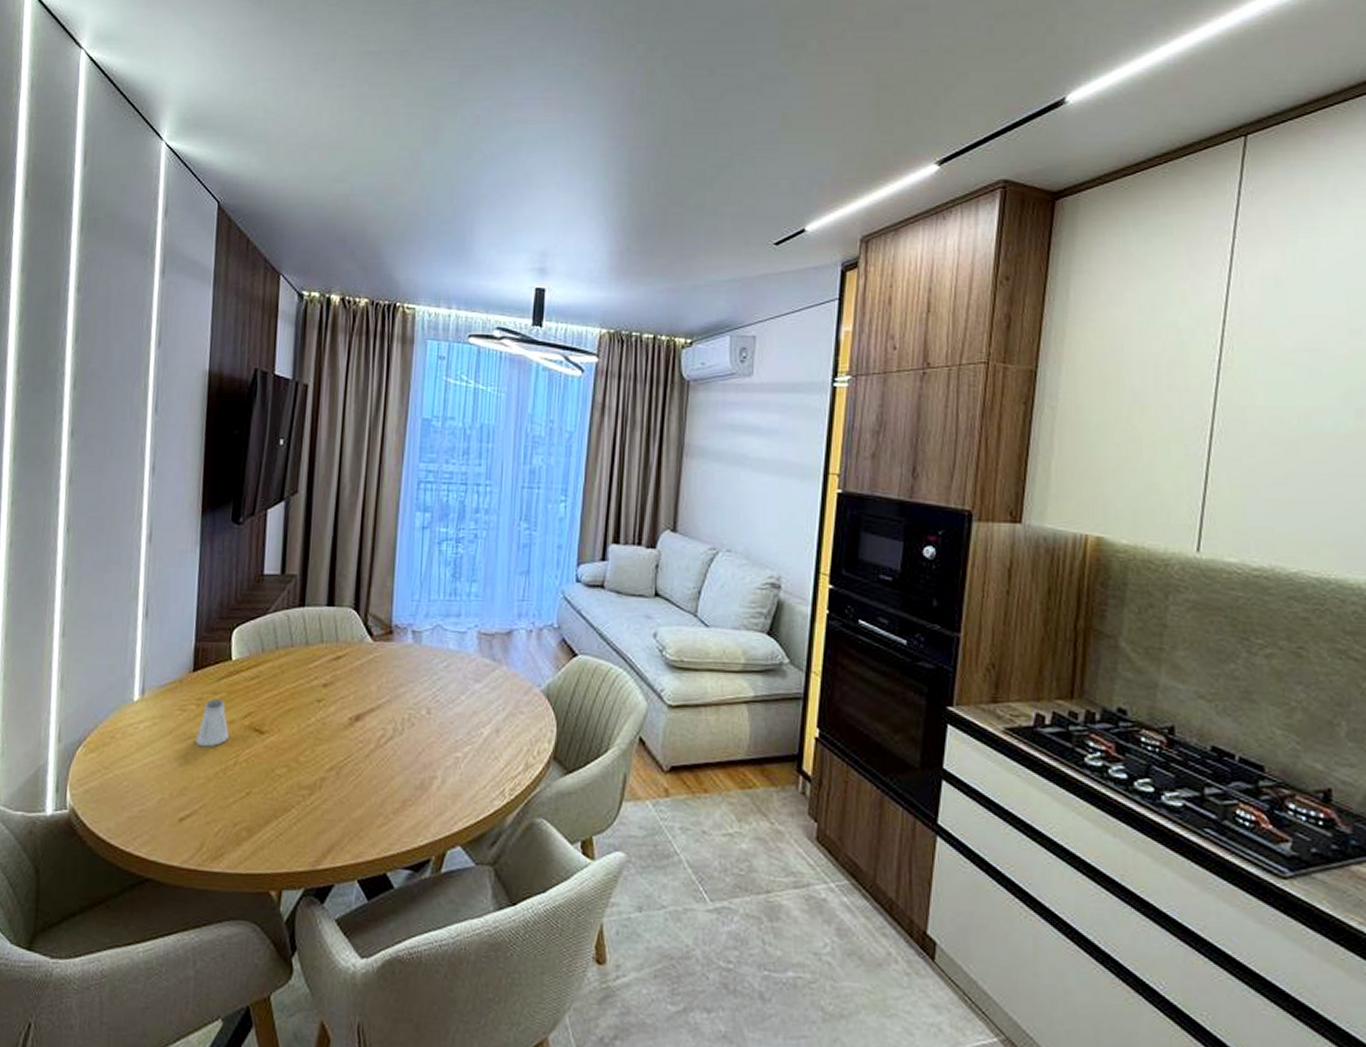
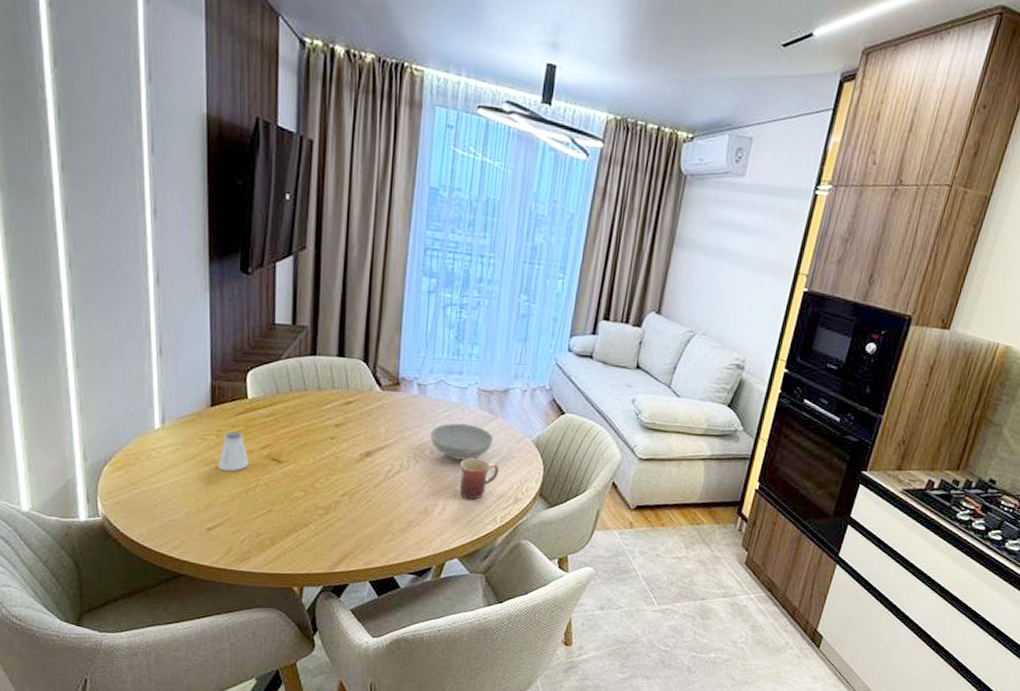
bowl: none [426,674,497,719] -> present [430,423,493,461]
mug: none [461,715,505,768] -> present [460,457,499,500]

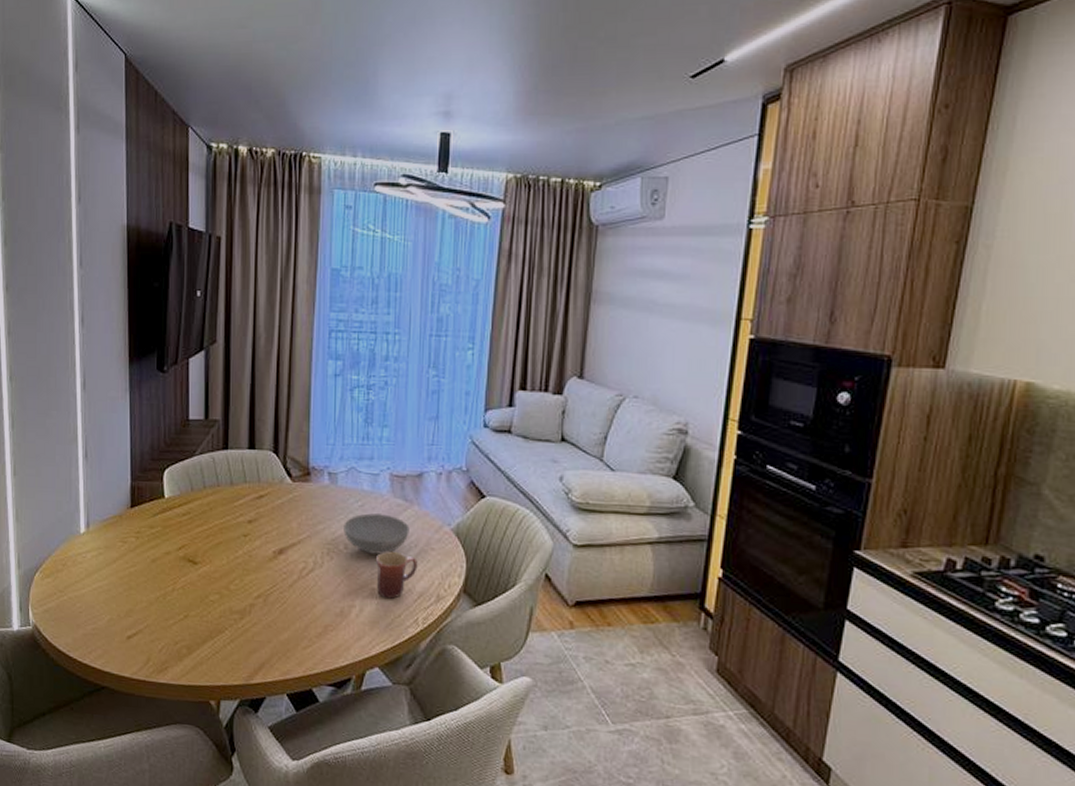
saltshaker: present [217,431,249,472] -> none [137,532,166,575]

